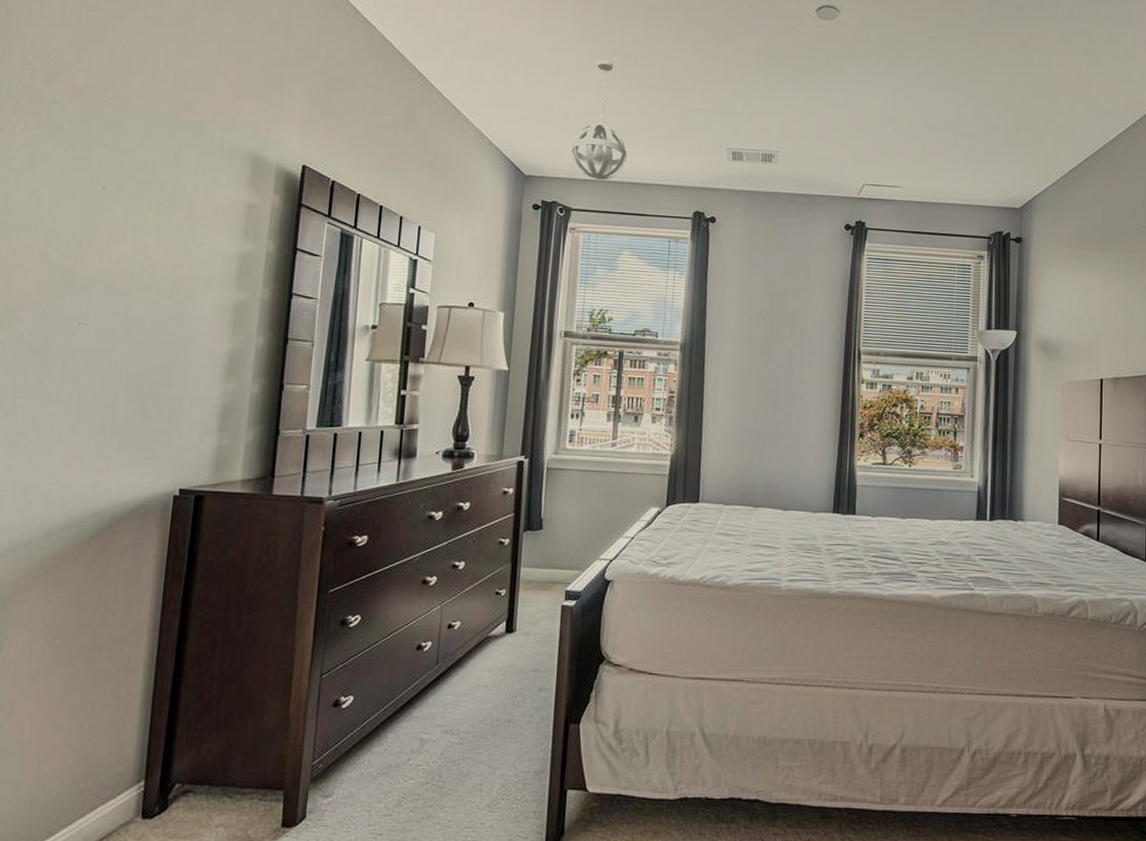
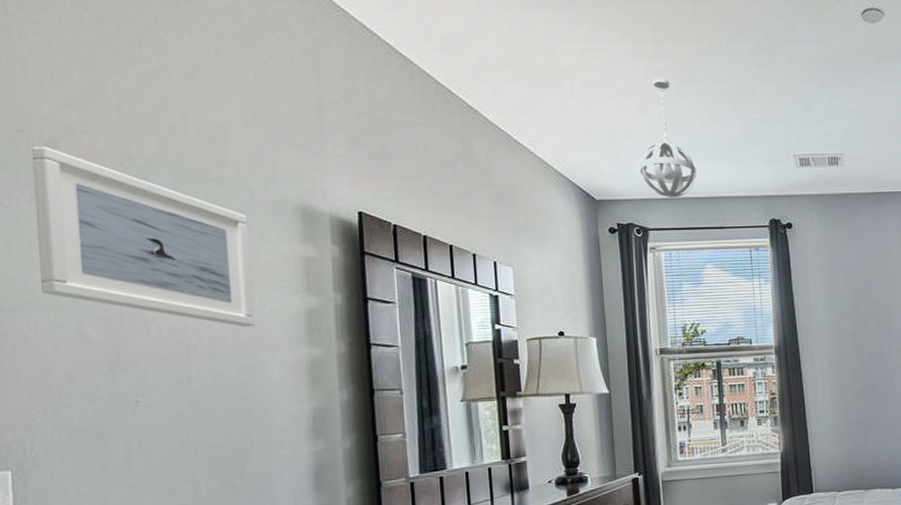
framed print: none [19,79,204,265] -> present [31,146,255,327]

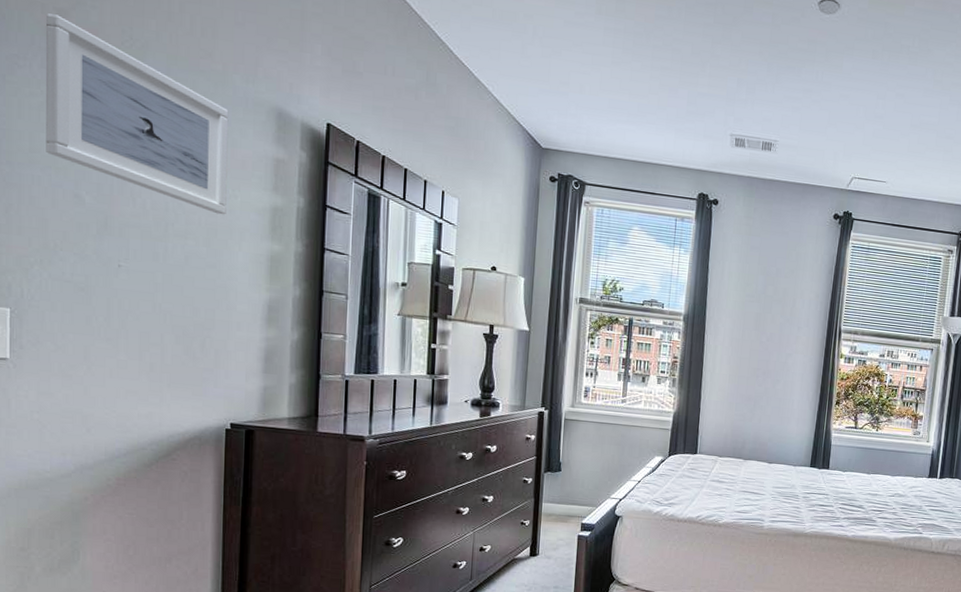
pendant light: present [639,78,697,198] -> none [586,37,638,158]

